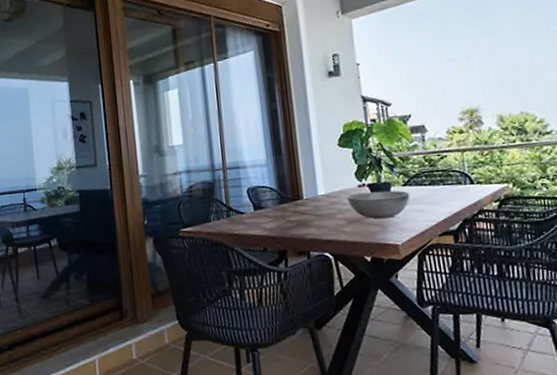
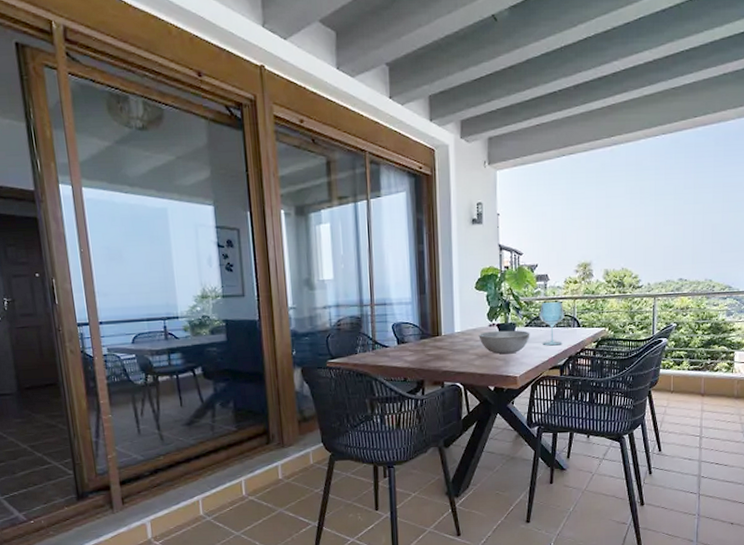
wine glass: none [419,155,453,208] -> present [539,302,565,346]

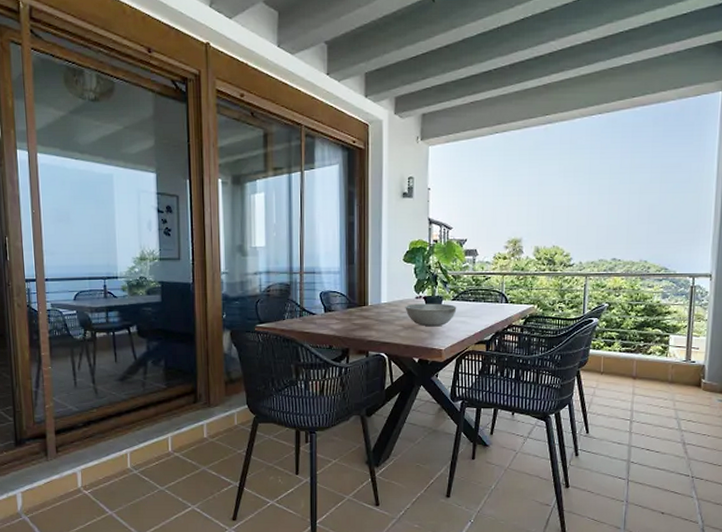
wine glass: present [539,302,565,346] -> none [467,277,493,321]

